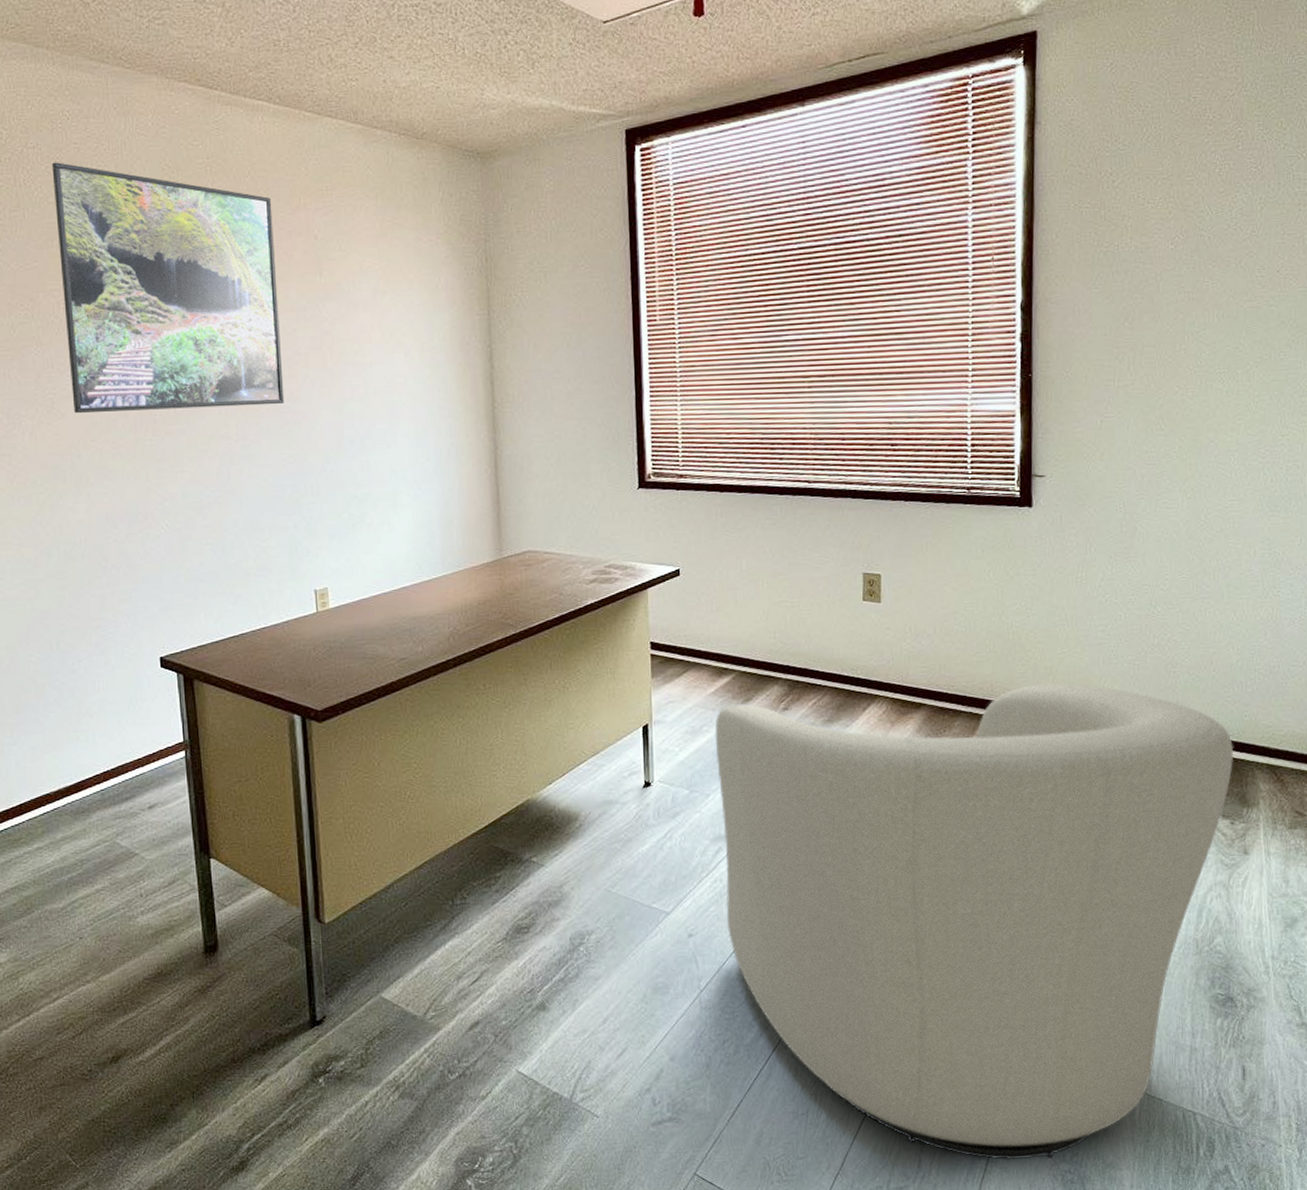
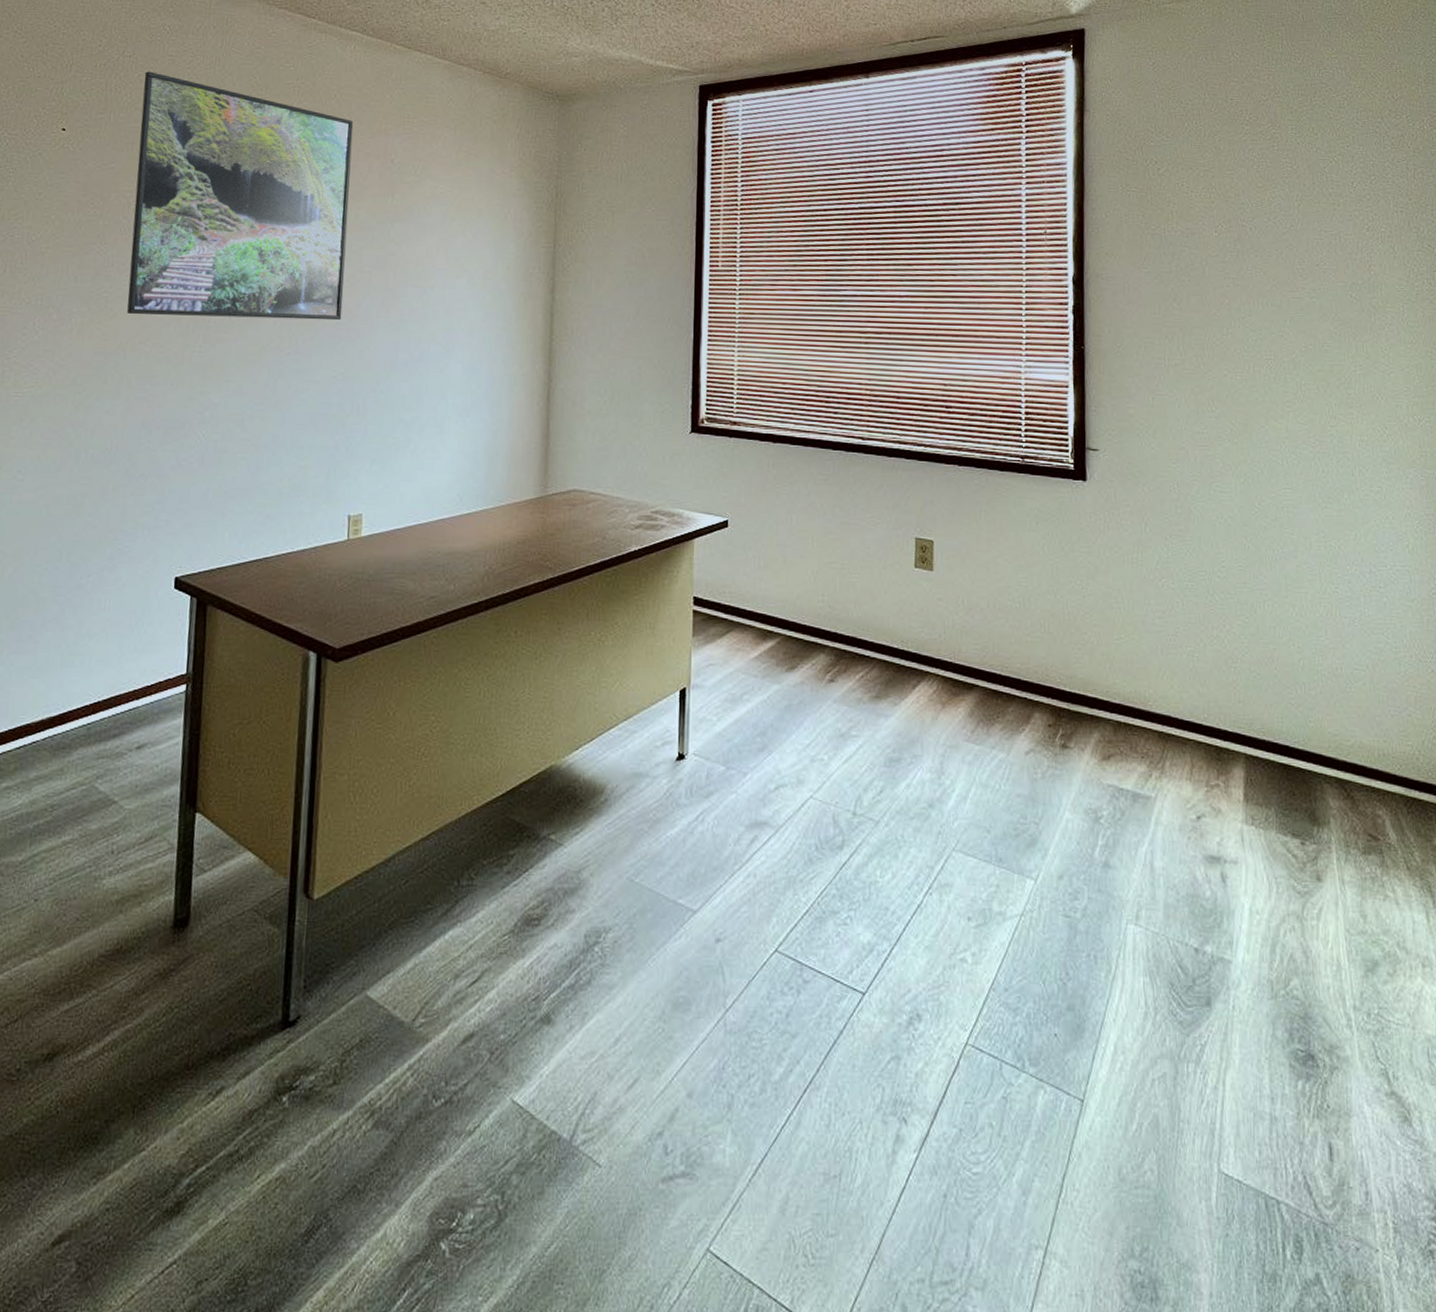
chair: present [715,682,1234,1160] -> none [756,671,1301,1252]

